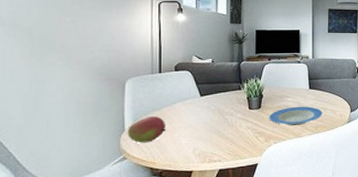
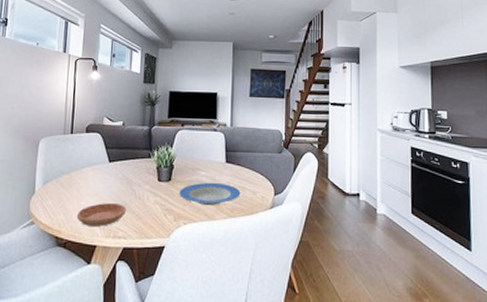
fruit: present [127,116,167,143] -> none [37,180,74,209]
saucer: none [171,132,220,155] -> present [76,203,126,227]

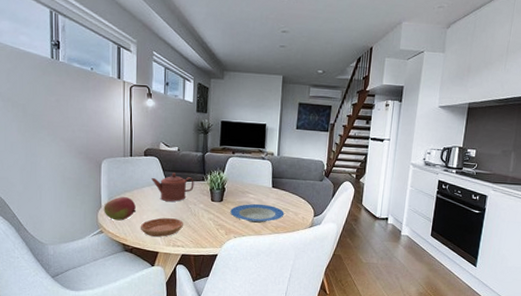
fruit: none [37,180,74,209] -> present [104,197,137,221]
teapot: none [91,150,140,183] -> present [151,172,194,202]

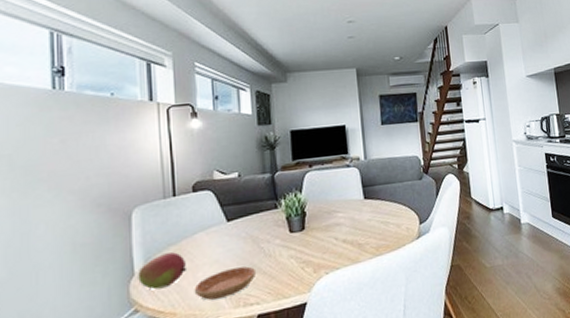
teapot: present [151,172,194,202] -> none [204,206,265,246]
plate: present [230,203,285,223] -> none [316,221,385,249]

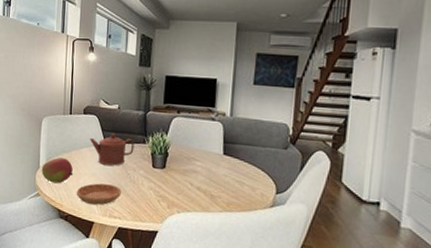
teapot: none [204,206,265,246] -> present [89,133,134,166]

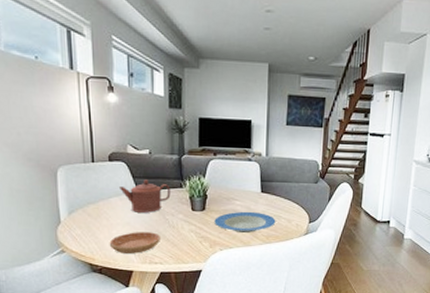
fruit: present [41,157,74,184] -> none [63,210,104,238]
plate: none [173,173,239,198] -> present [214,211,276,233]

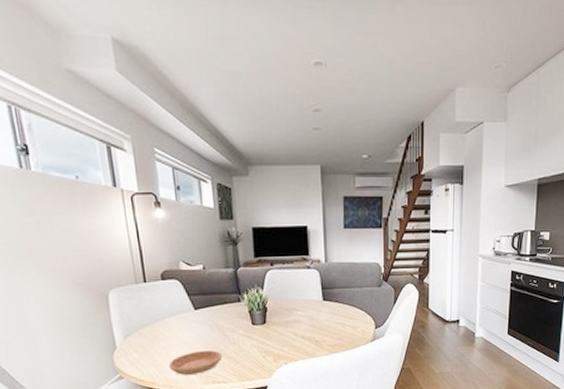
teapot: present [118,179,171,213] -> none [173,296,229,331]
plate: present [214,211,276,233] -> none [276,321,341,344]

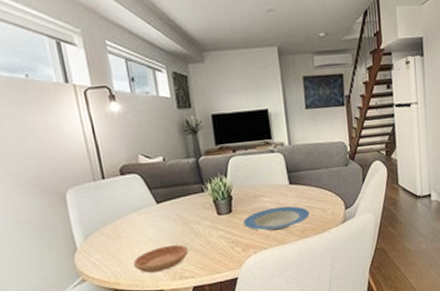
plate: none [276,321,341,344] -> present [243,206,310,231]

